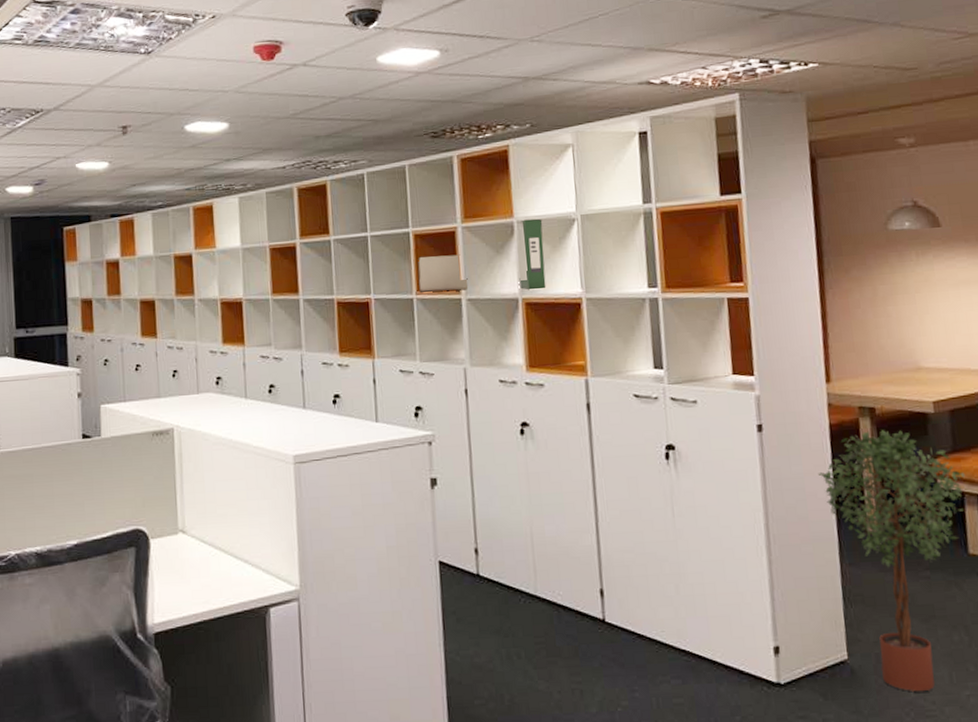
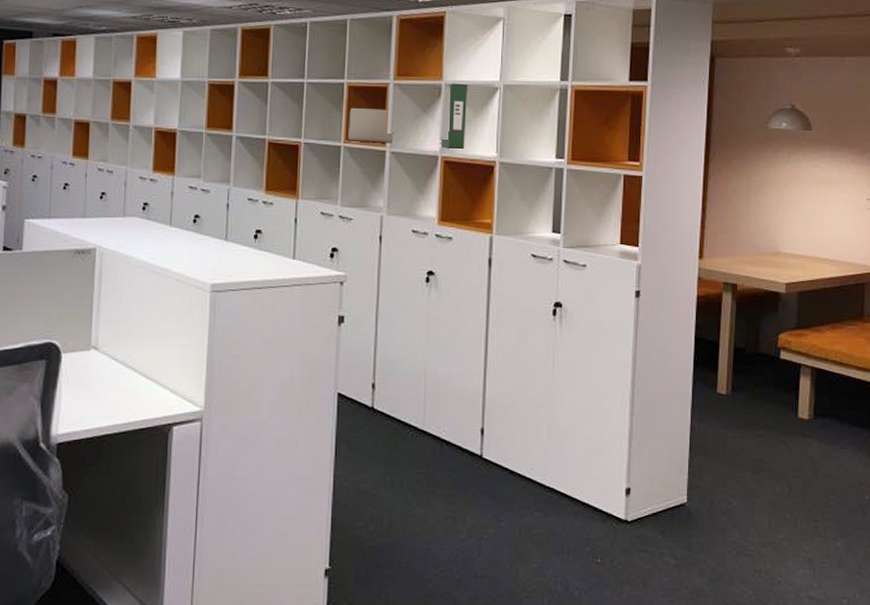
potted tree: present [819,430,966,692] -> none [683,304,804,534]

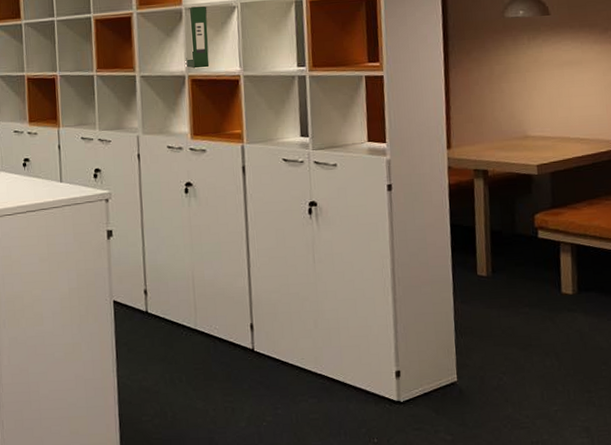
box: present [347,107,394,143] -> none [98,37,142,70]

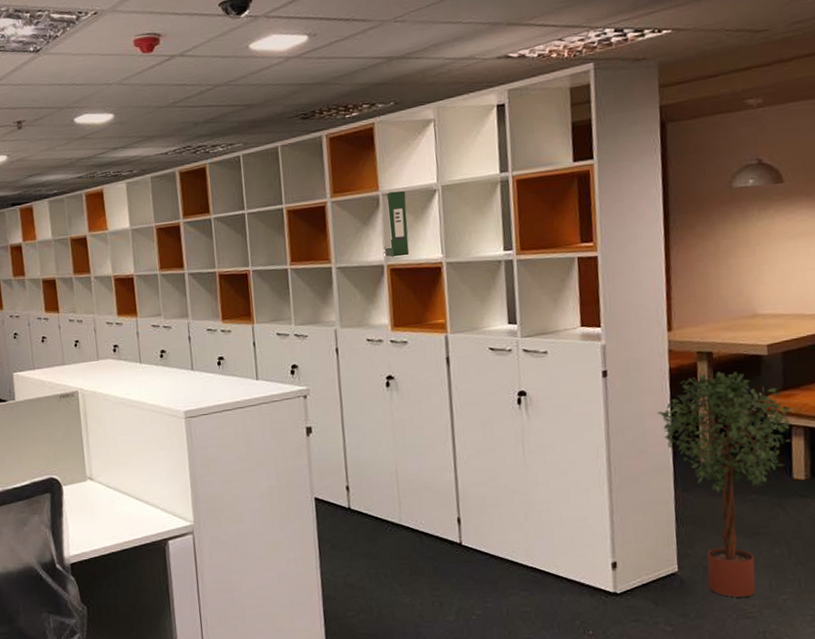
potted tree: none [438,189,562,408] -> present [658,371,794,598]

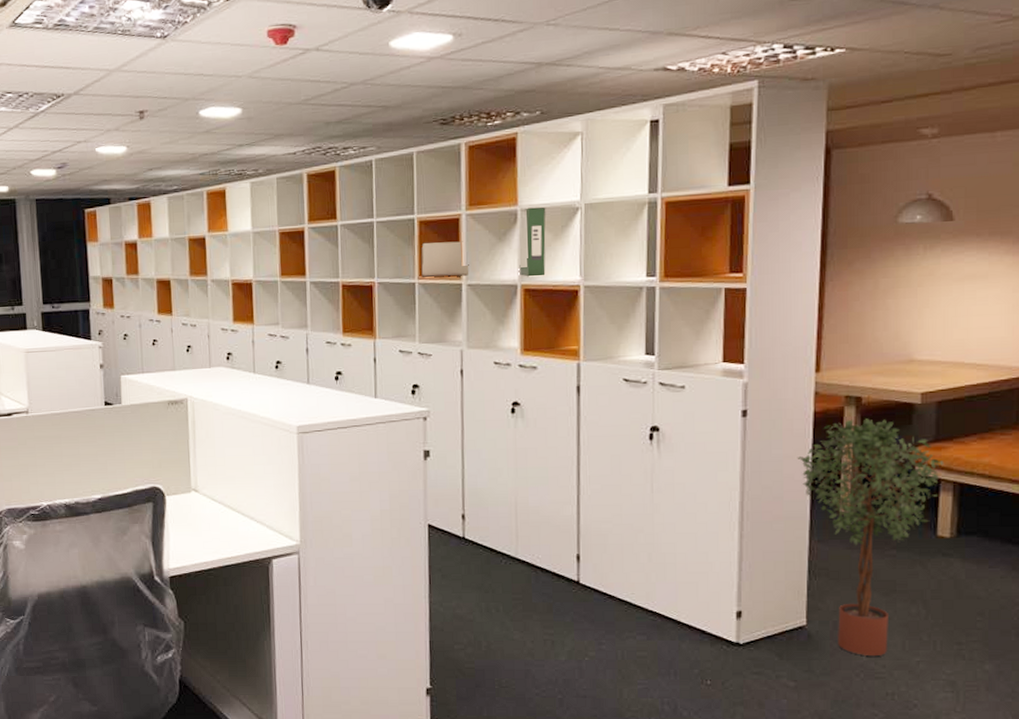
box: none [291,227,338,263] -> present [421,241,469,278]

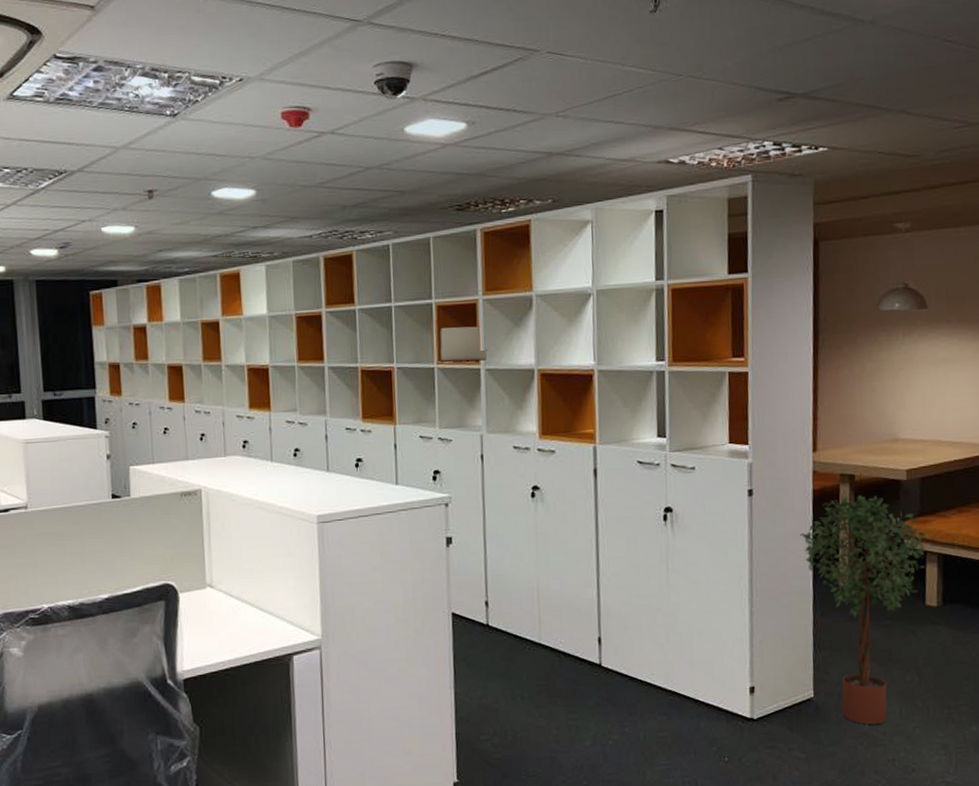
binder: present [519,208,546,277] -> none [536,293,561,361]

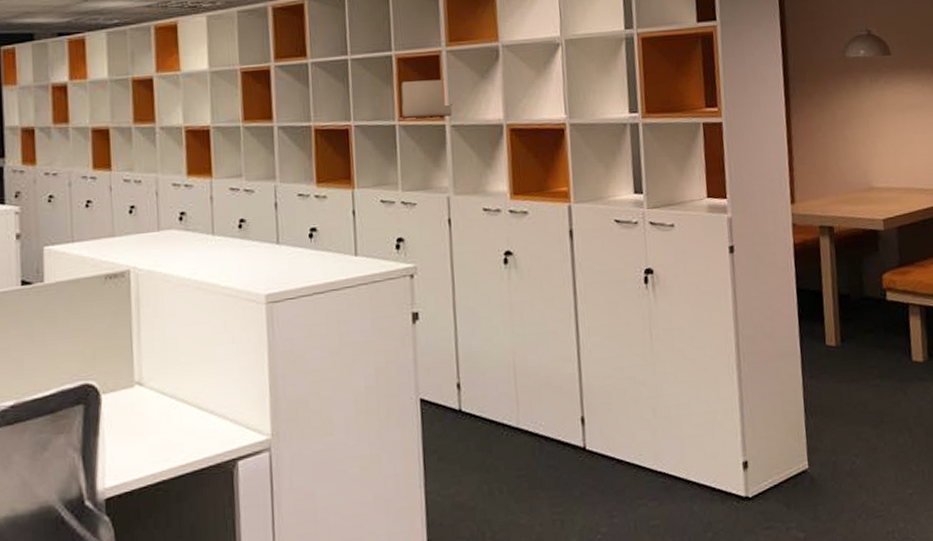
potted tree: present [800,495,929,725] -> none [784,247,910,494]

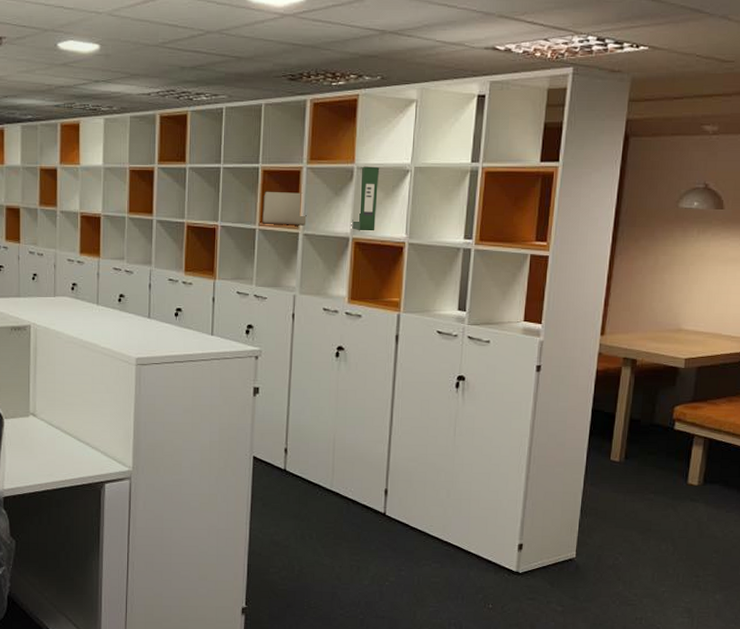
binder: none [504,43,531,115] -> present [352,167,379,231]

